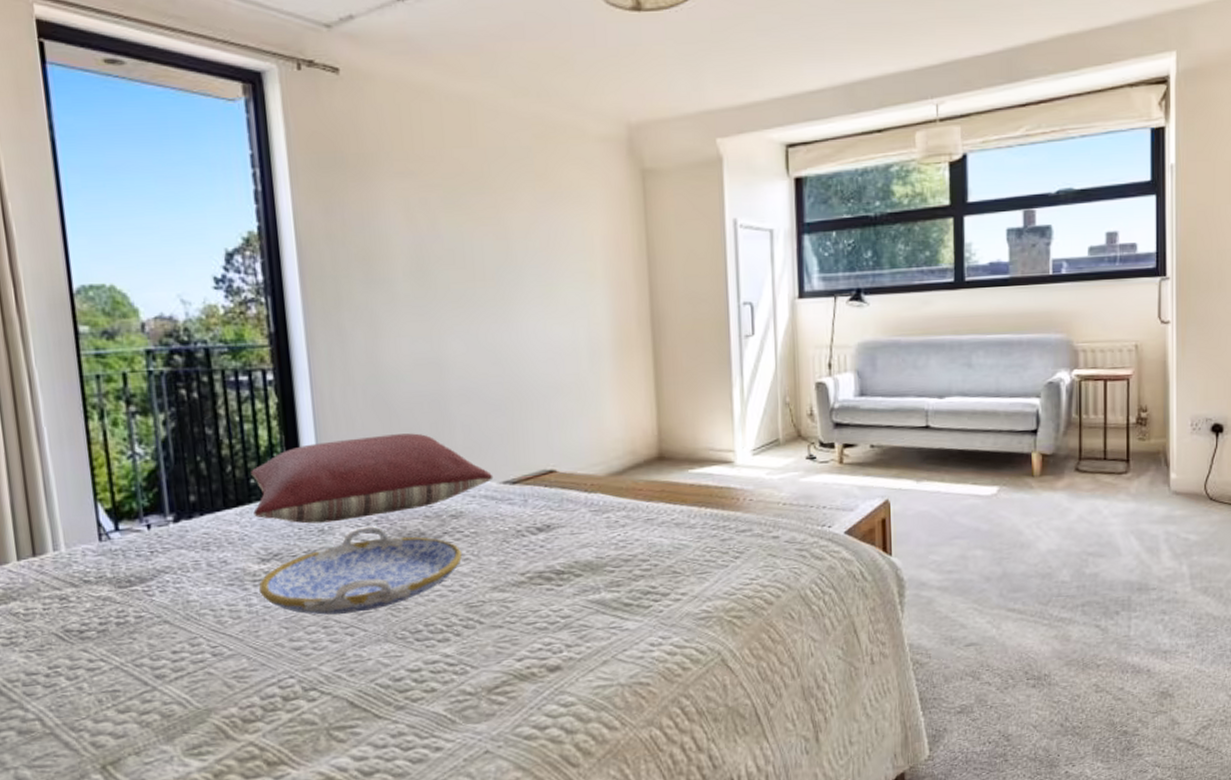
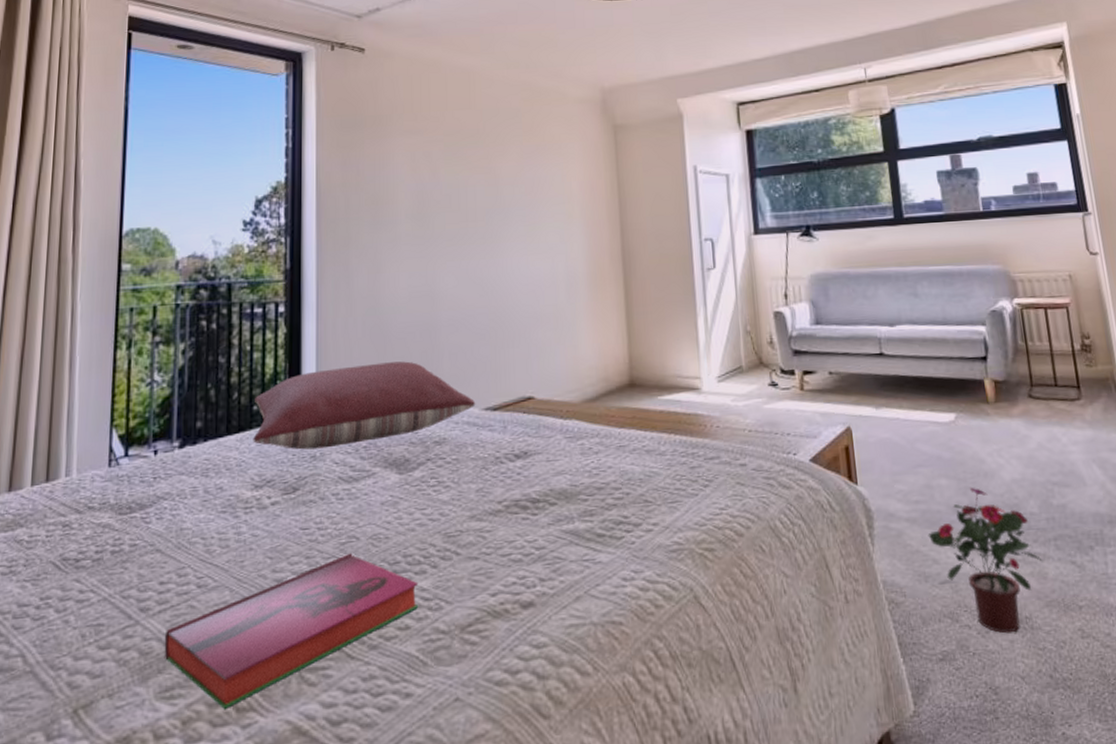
hardback book: none [184,622,444,763] -> present [164,553,419,709]
serving tray: present [259,526,462,615] -> none [250,452,442,544]
potted flower: none [958,557,1068,689] -> present [928,487,1043,634]

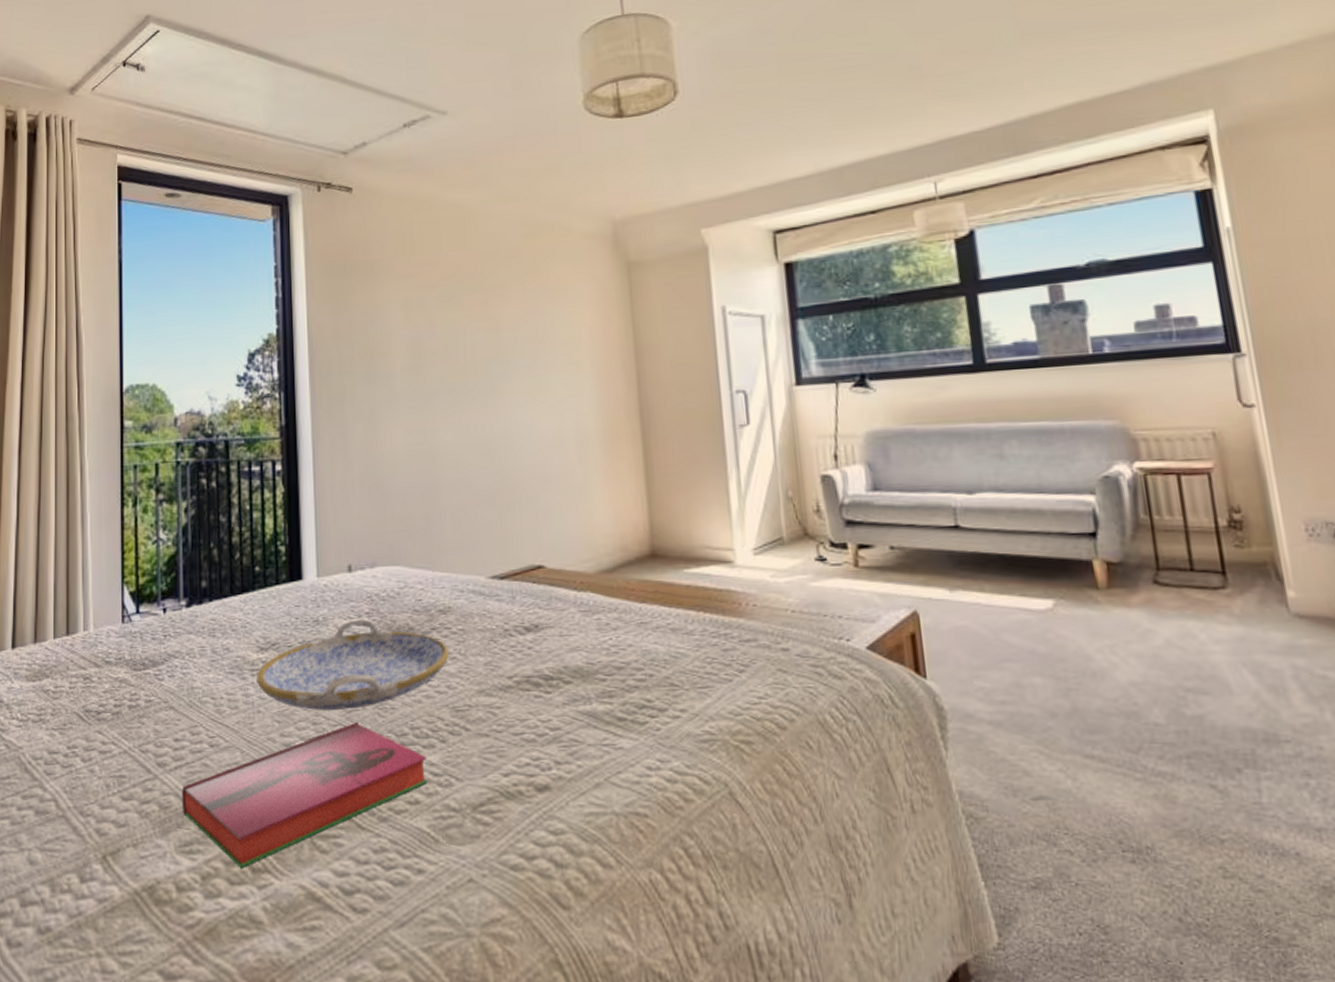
serving tray: none [250,452,442,544] -> present [257,619,449,710]
pillow: present [253,361,476,450] -> none [256,524,482,614]
potted flower: present [928,487,1043,634] -> none [1017,688,1171,865]

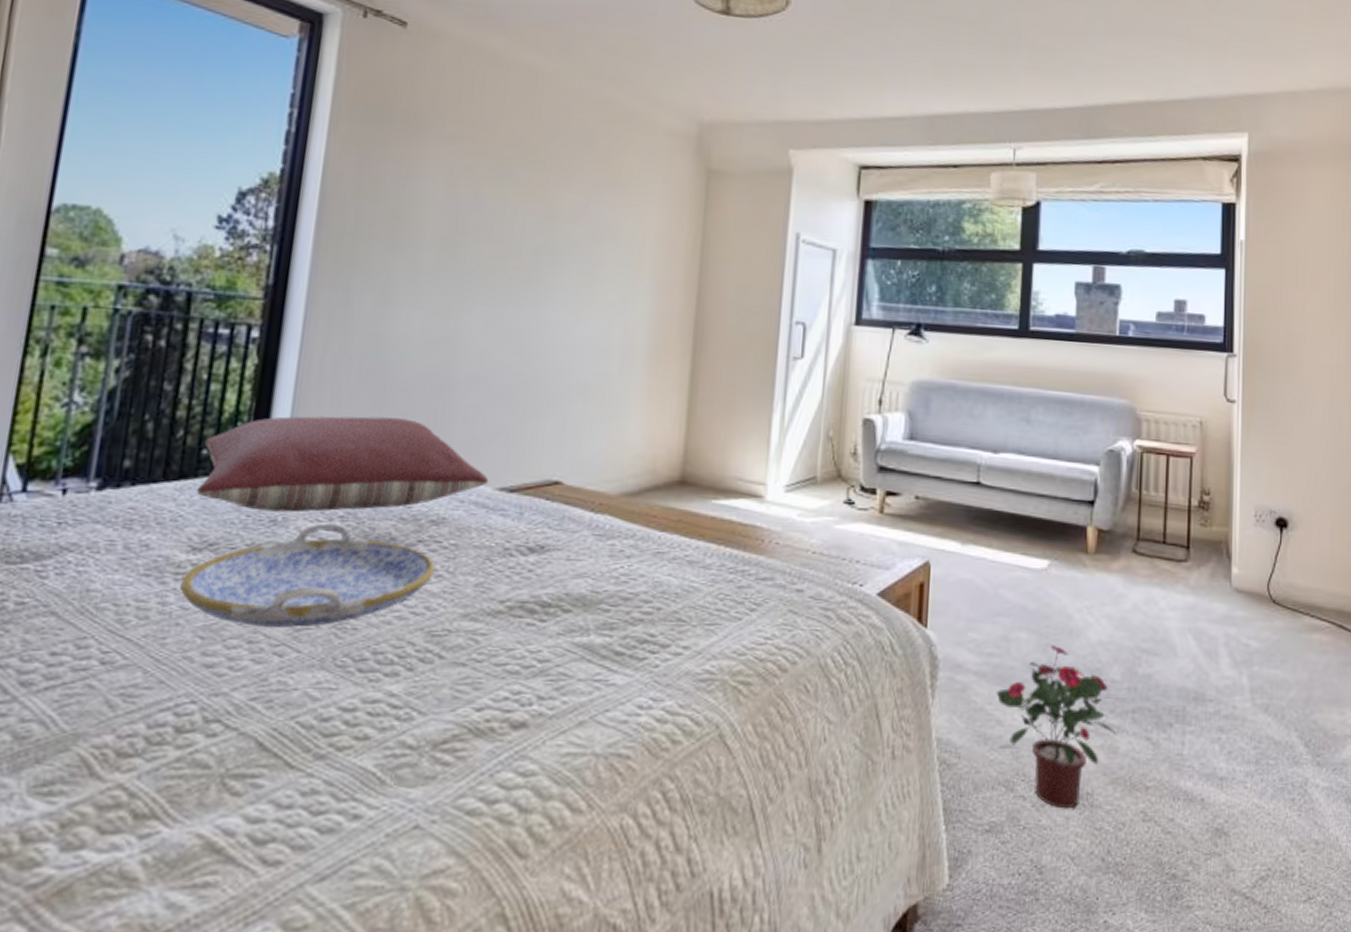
hardback book: present [181,721,428,868] -> none [46,642,388,813]
pillow: none [256,524,482,614] -> present [196,416,489,513]
potted flower: none [1017,688,1171,865] -> present [996,644,1116,809]

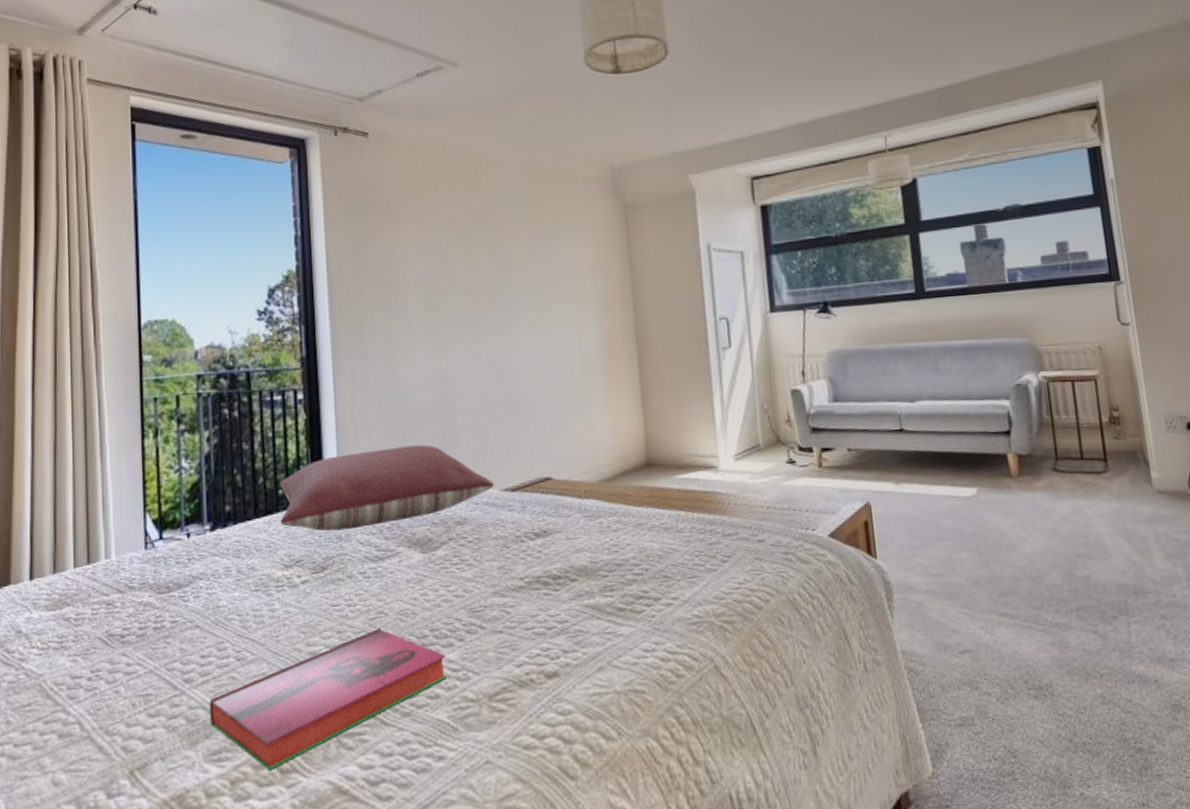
hardback book: none [46,642,388,813] -> present [209,627,448,770]
serving tray: present [180,522,435,628] -> none [282,533,465,620]
potted flower: present [996,644,1116,809] -> none [948,559,1064,700]

